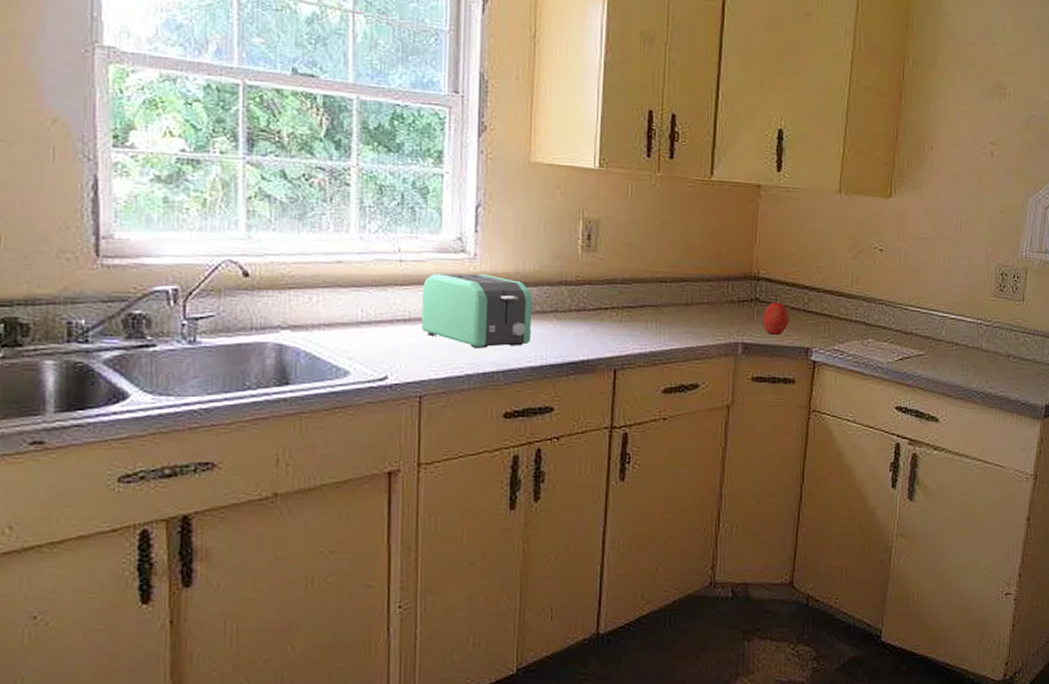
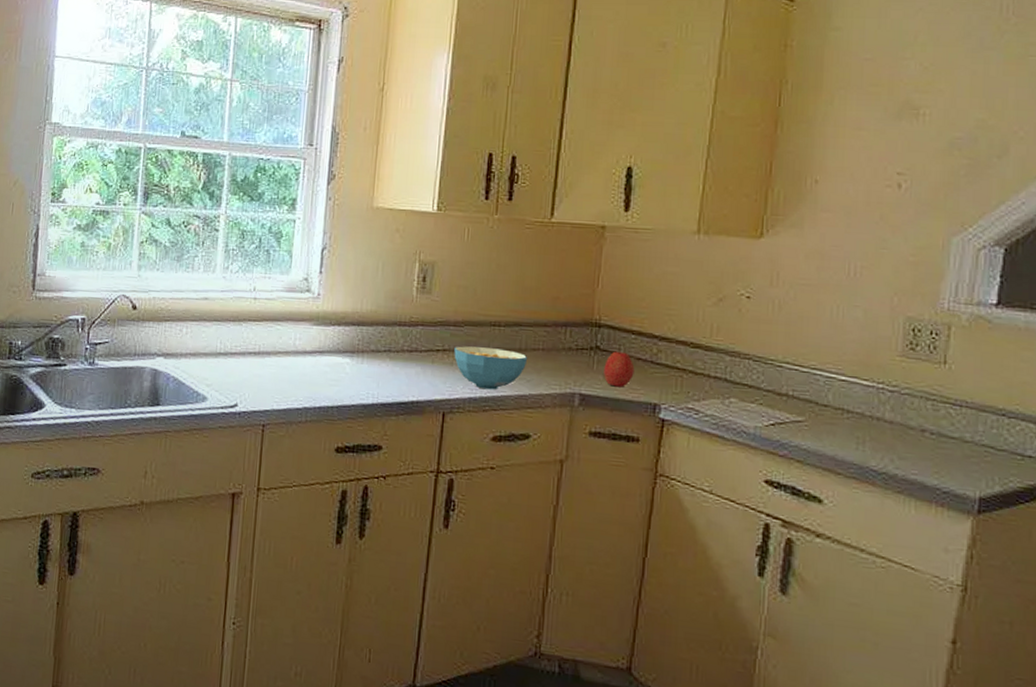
toaster: present [422,273,533,348] -> none [268,311,368,383]
cereal bowl: none [623,303,694,345] -> present [454,346,528,390]

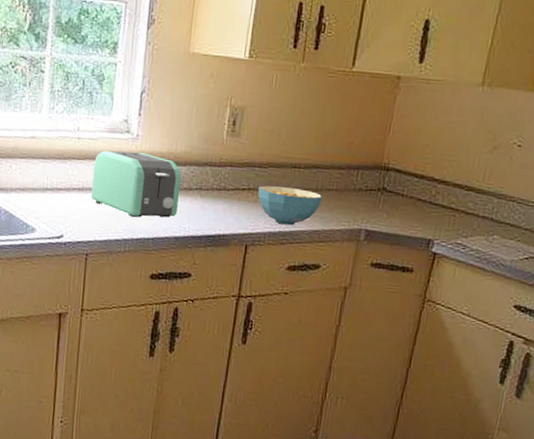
toaster: none [268,311,368,383] -> present [91,150,182,218]
apple: present [604,350,635,388] -> none [387,191,415,225]

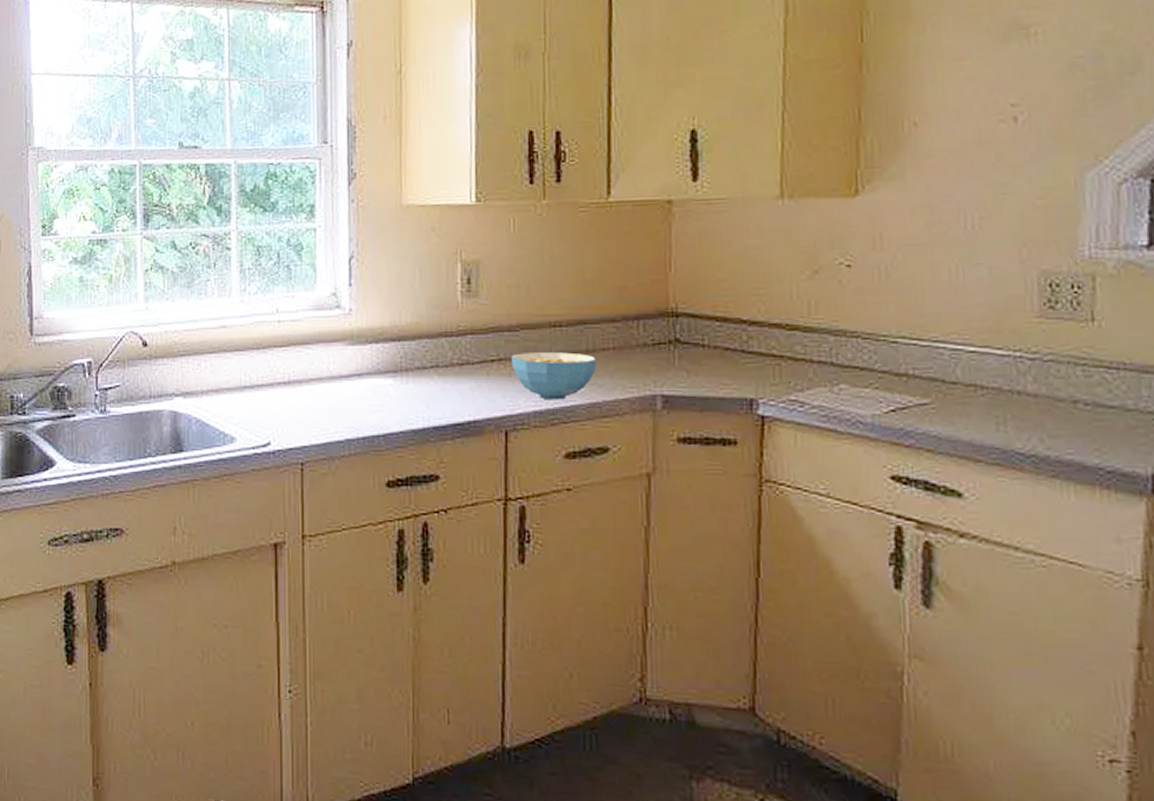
toaster: present [91,150,182,218] -> none [300,330,412,410]

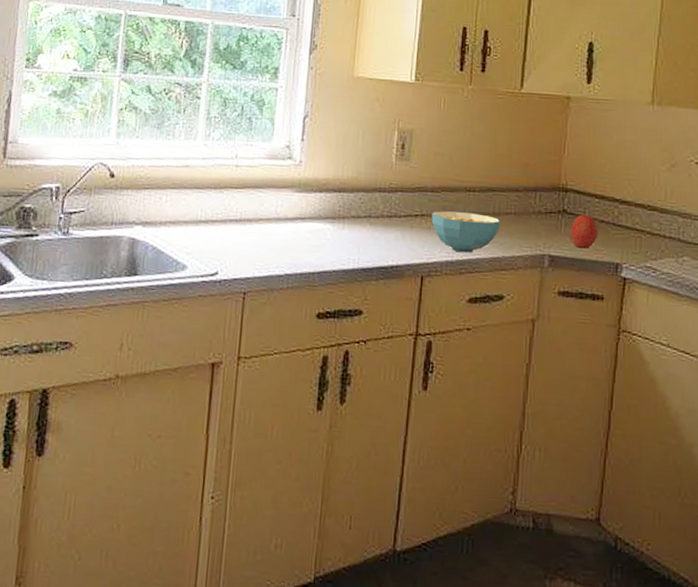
apple: none [687,341,723,384] -> present [571,213,598,249]

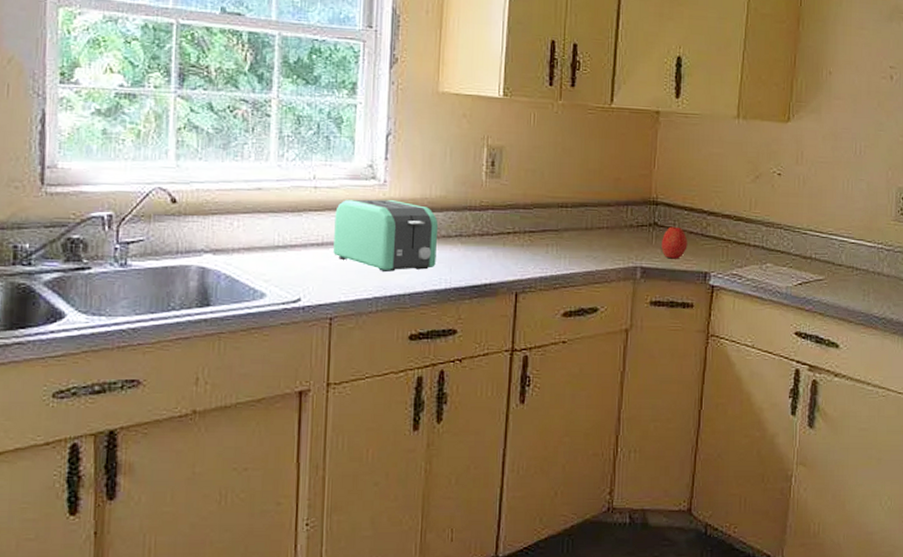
toaster: none [250,178,349,250] -> present [333,199,439,272]
cereal bowl: present [431,211,501,253] -> none [524,228,594,268]

